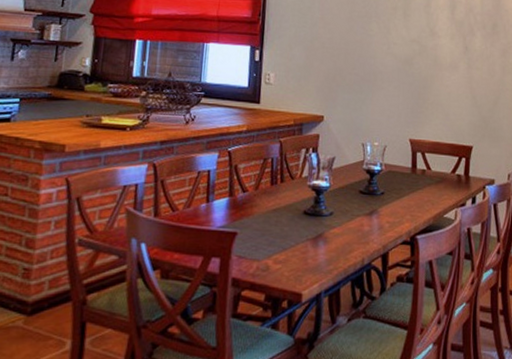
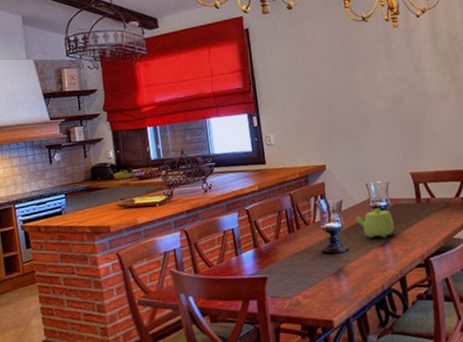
teapot: none [344,172,386,207] -> present [354,208,395,239]

